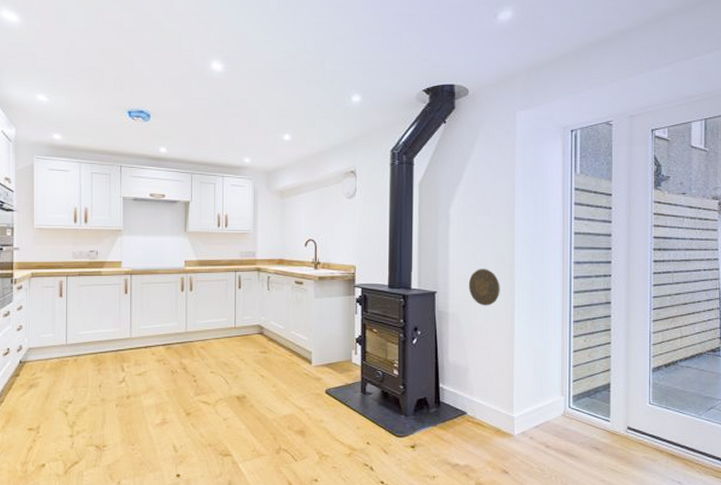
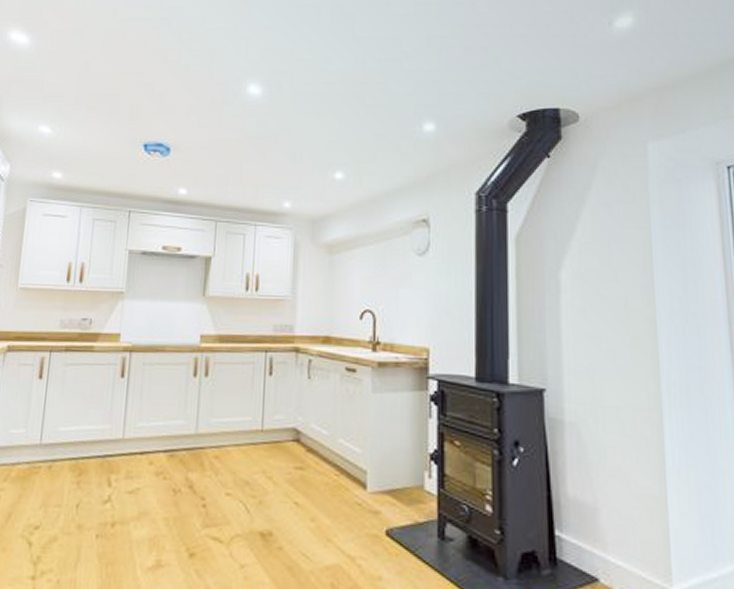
decorative plate: present [468,269,500,306] -> none [591,358,640,413]

